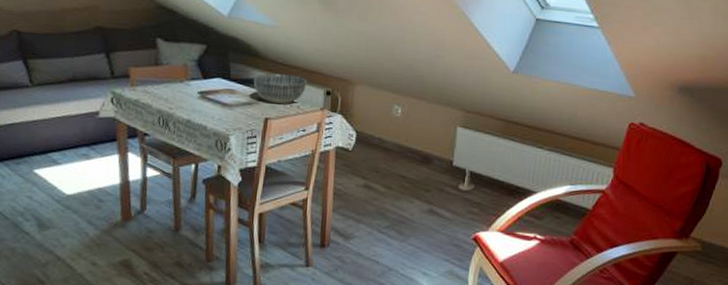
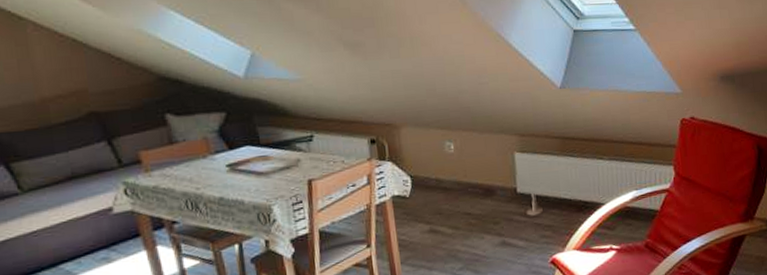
bowl: present [253,73,307,105] -> none [286,128,348,163]

